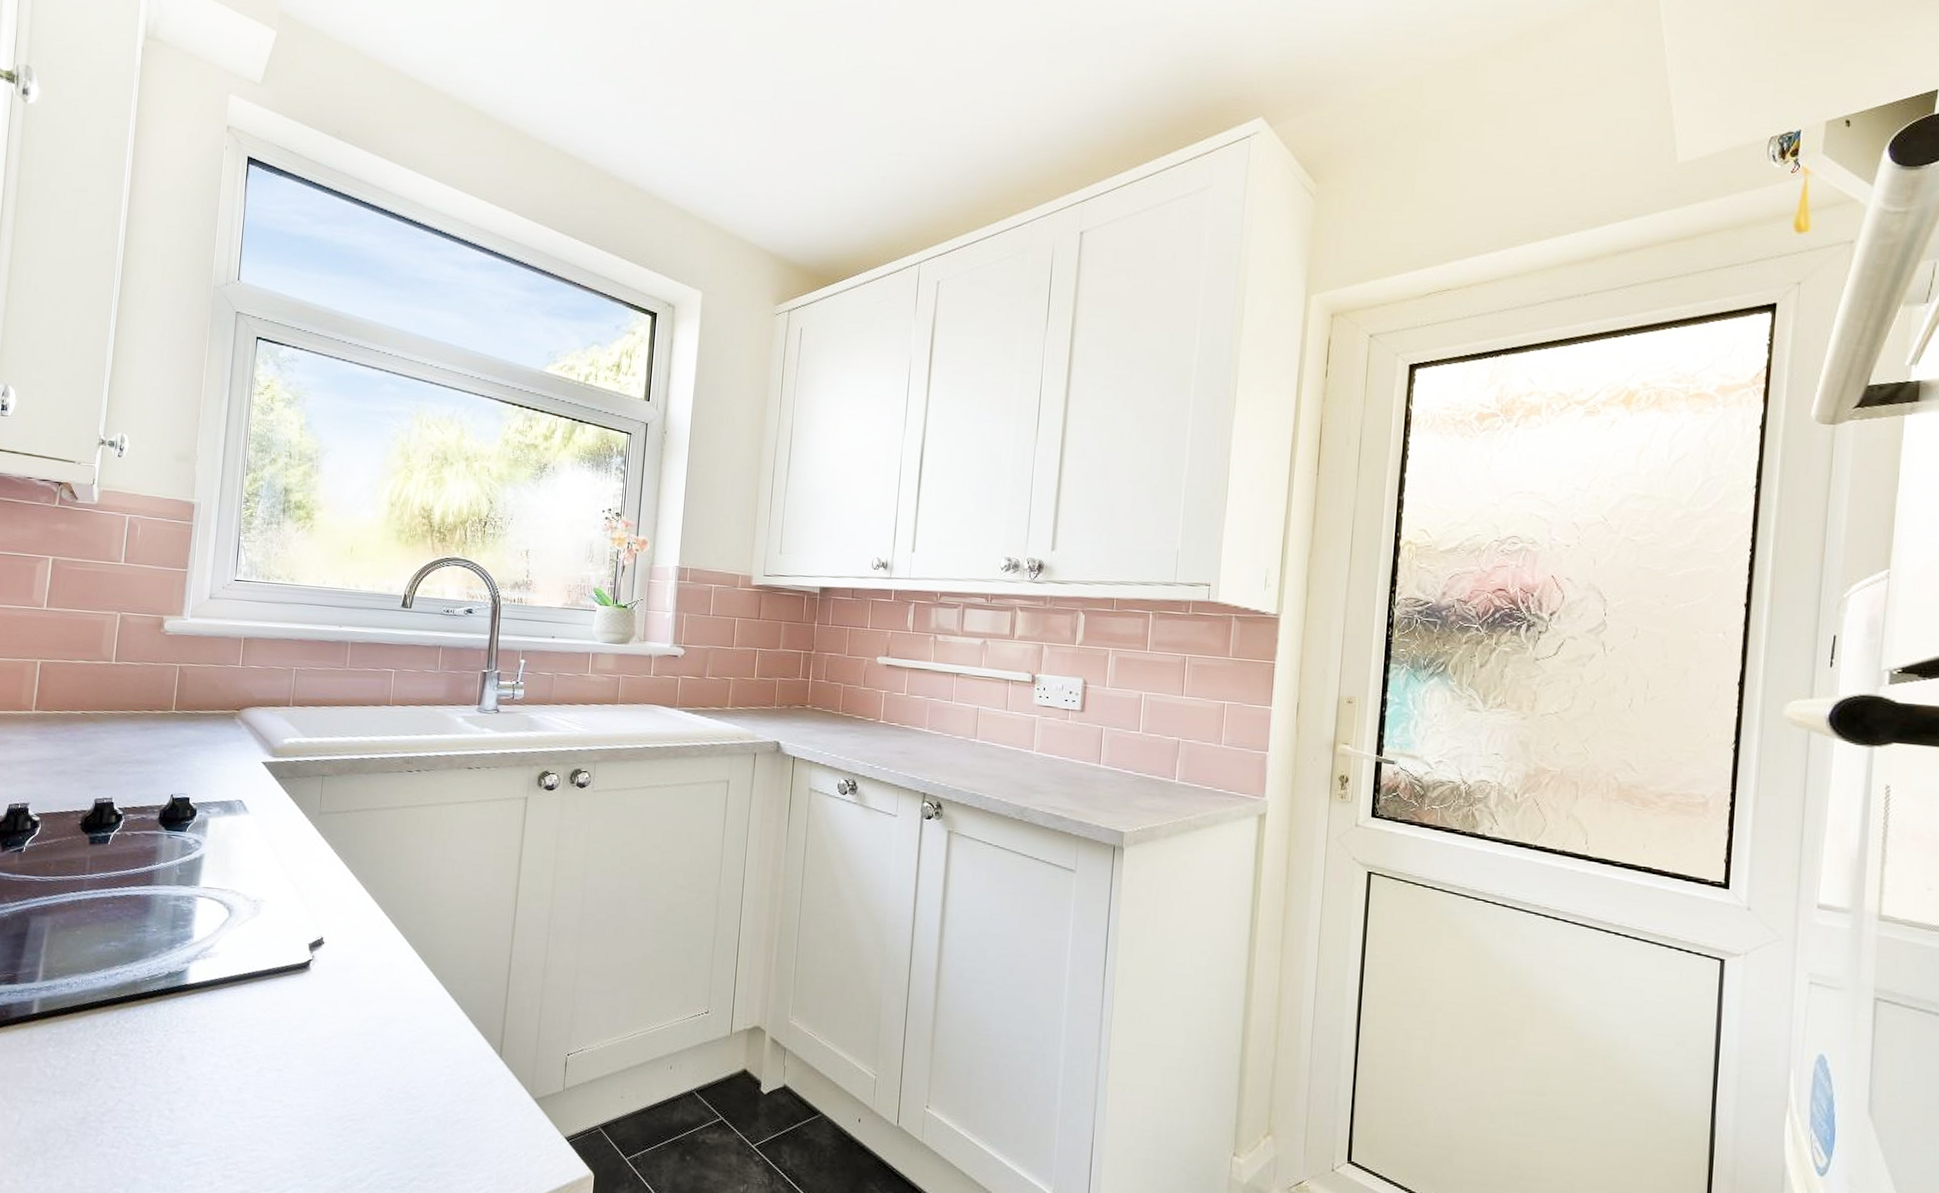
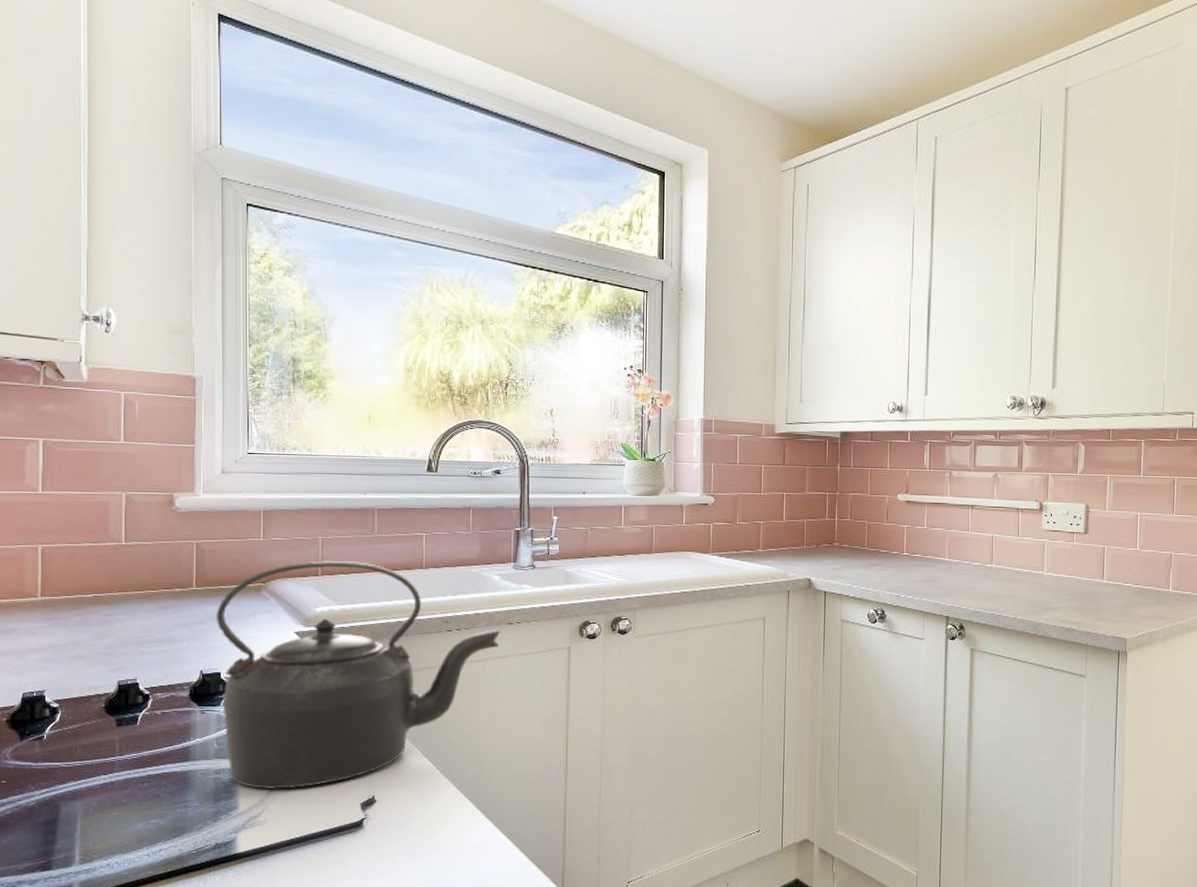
kettle: none [188,691,459,923] -> present [216,560,500,790]

